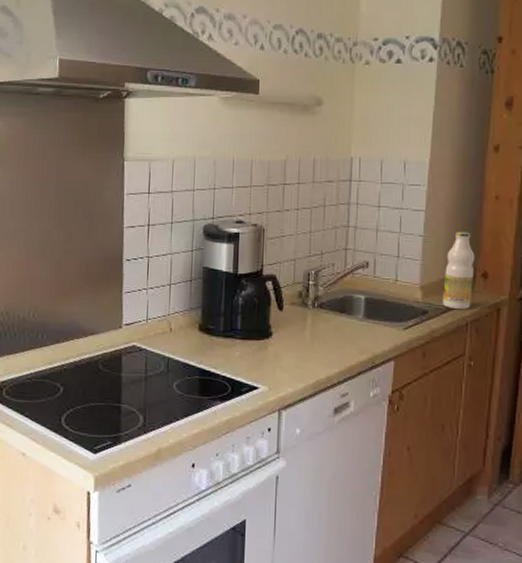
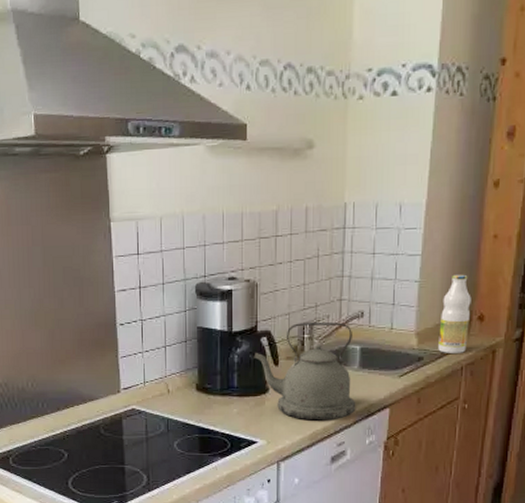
kettle: none [258,269,361,370] -> present [254,322,356,421]

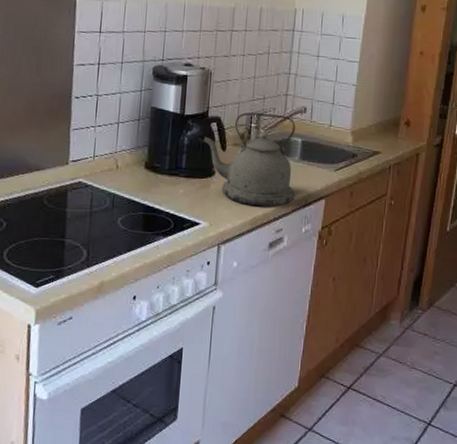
bottle: present [438,274,471,354] -> none [370,82,400,154]

